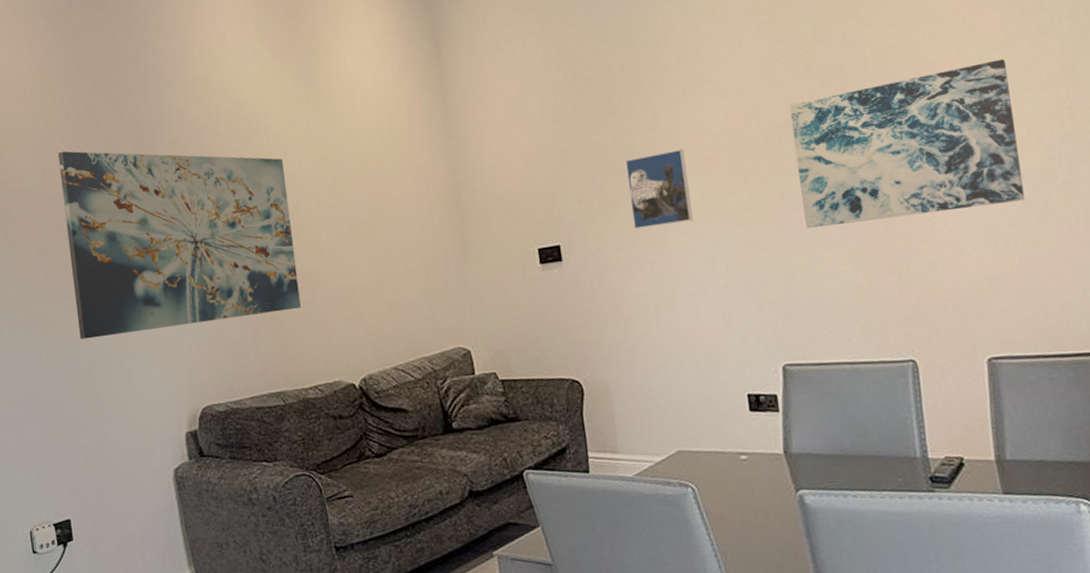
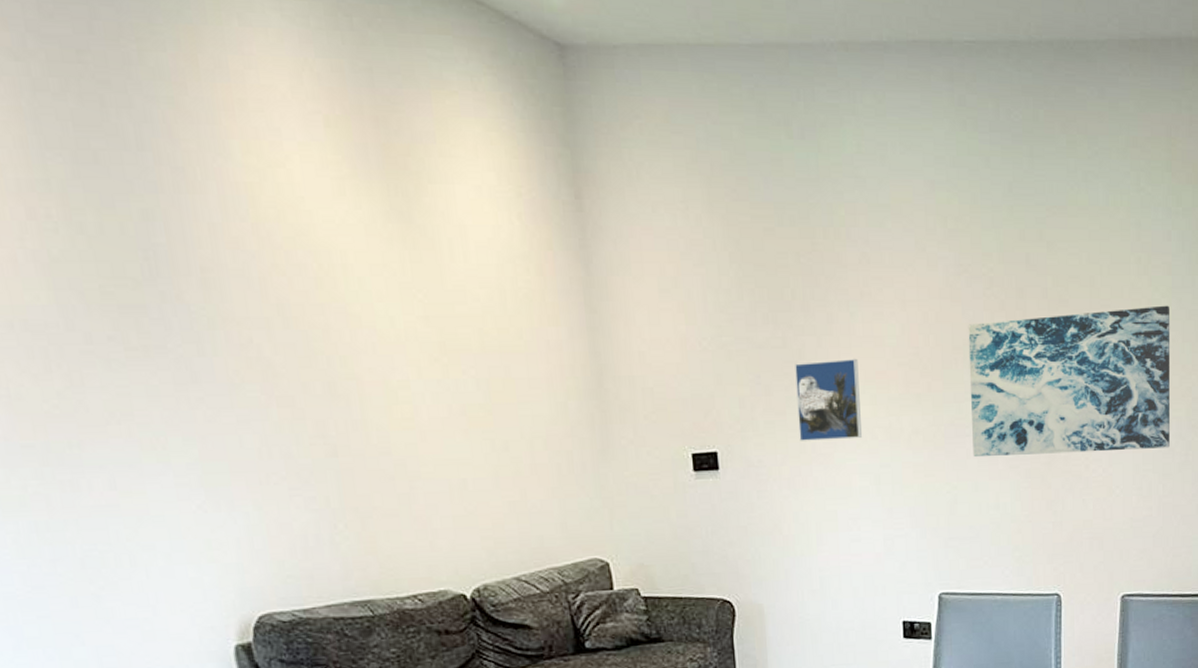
wall art: present [57,151,301,340] -> none [14,259,394,522]

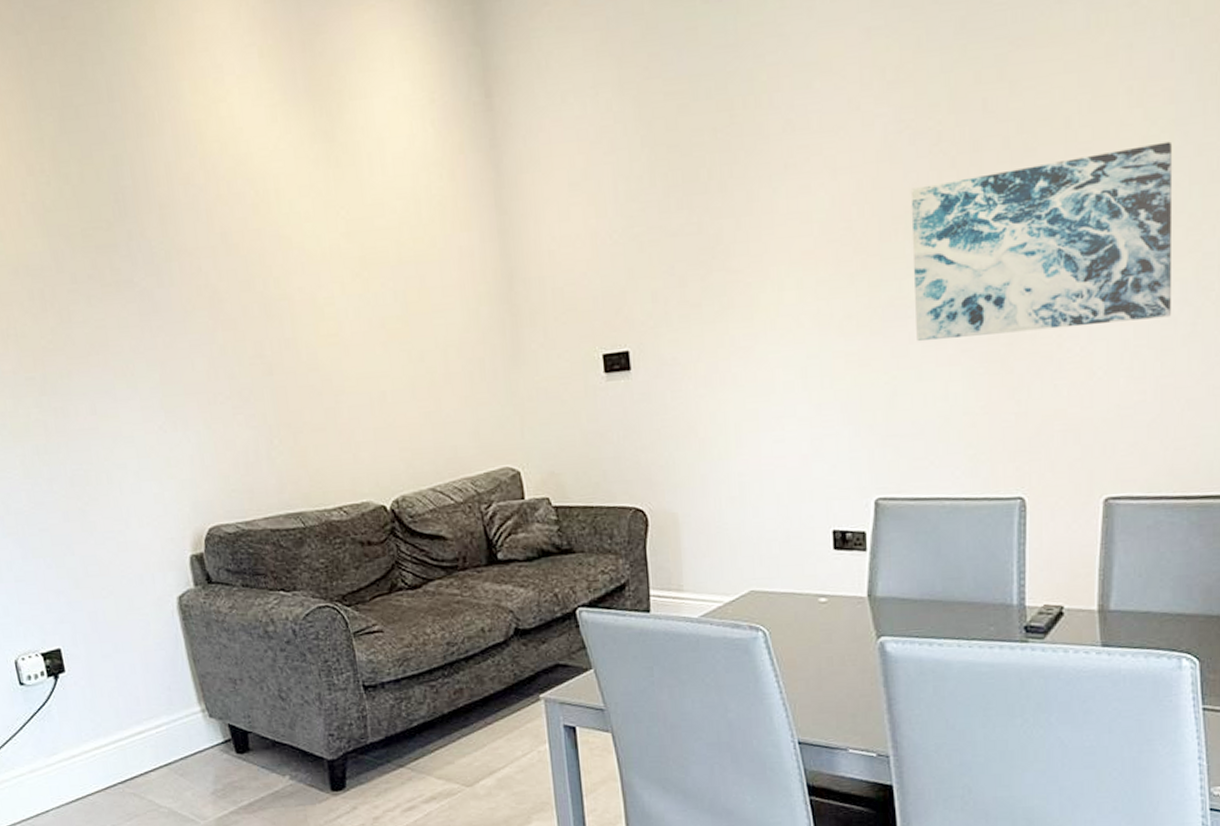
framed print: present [795,358,862,441] -> none [711,238,786,334]

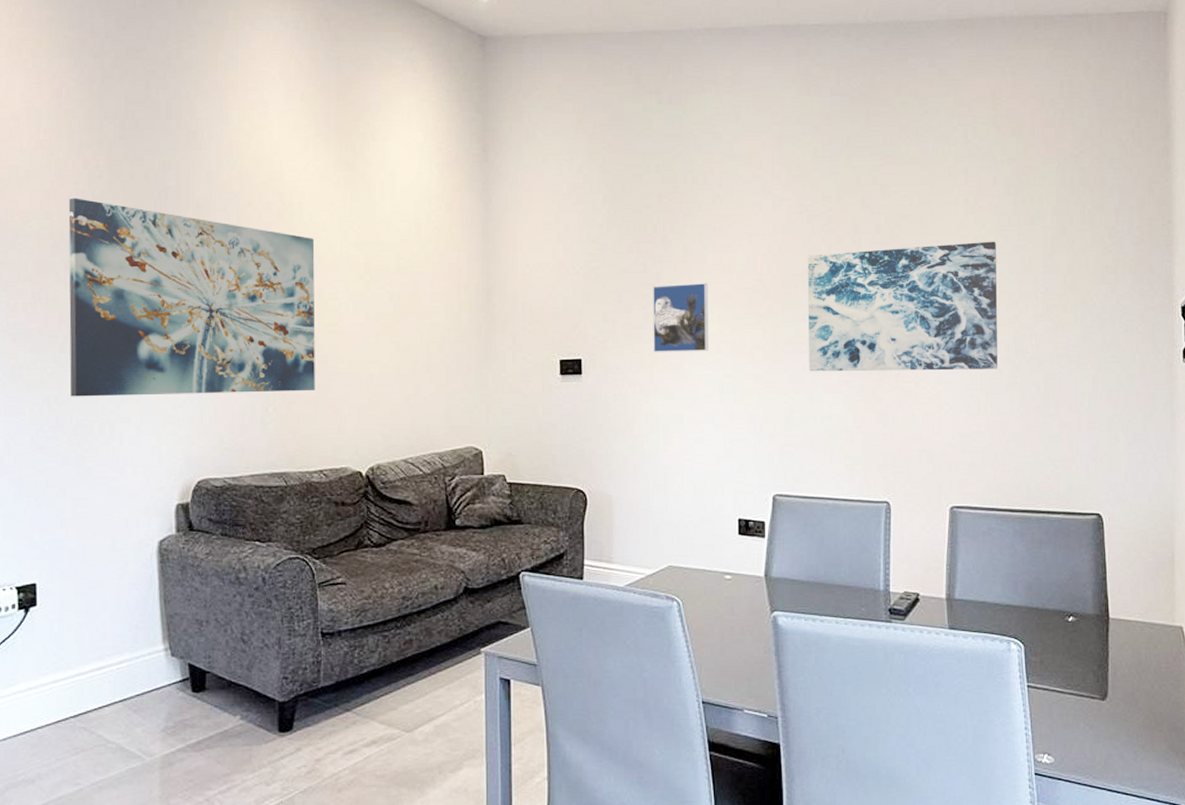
wall art: none [18,212,322,445] -> present [68,198,315,397]
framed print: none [711,238,786,334] -> present [653,282,708,352]

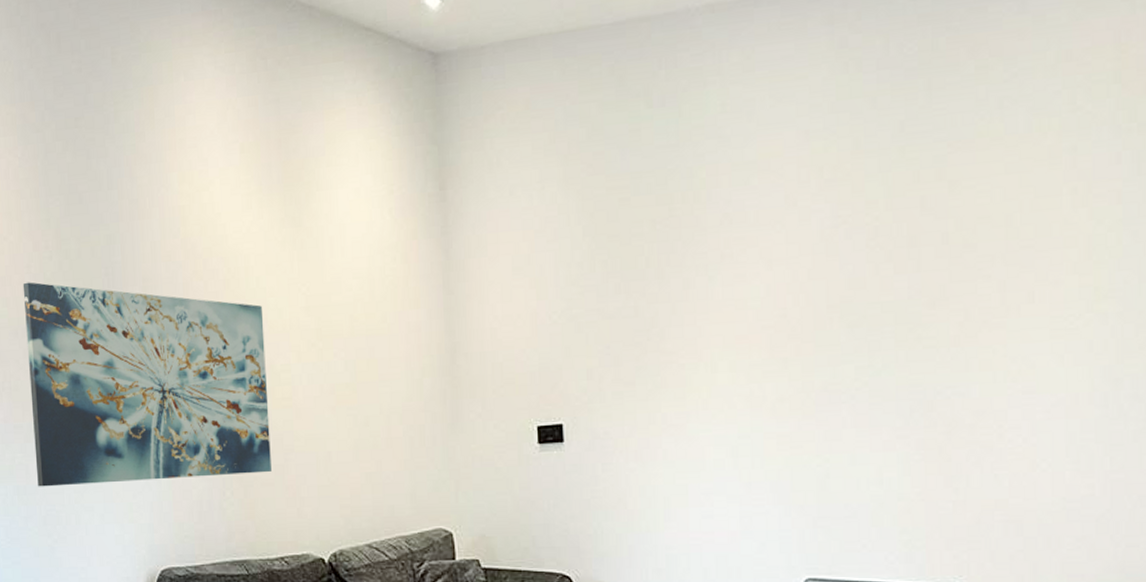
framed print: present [653,282,708,352] -> none [647,323,718,412]
wall art: present [807,241,997,372] -> none [846,240,1121,427]

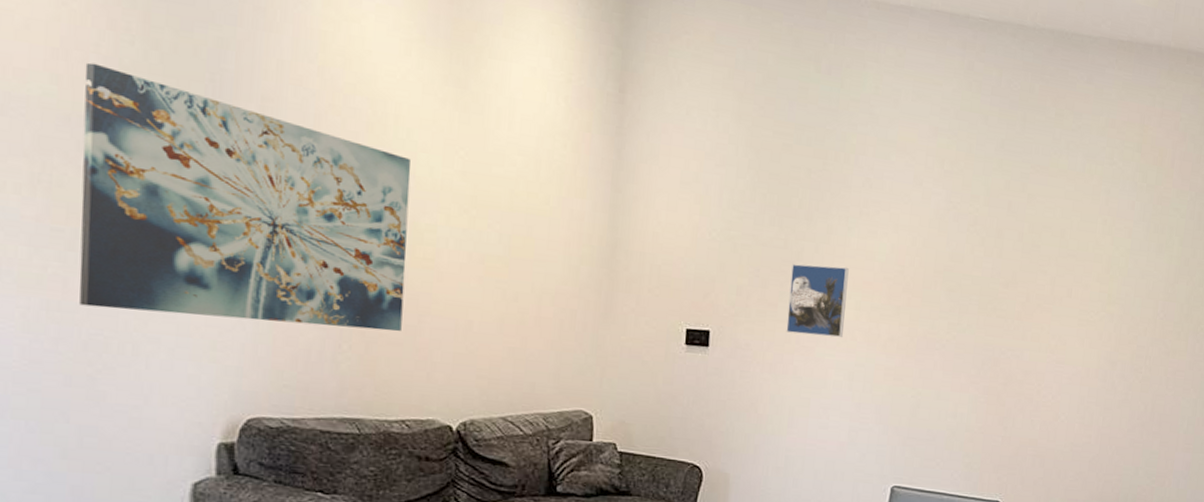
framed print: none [647,323,718,412] -> present [786,263,849,338]

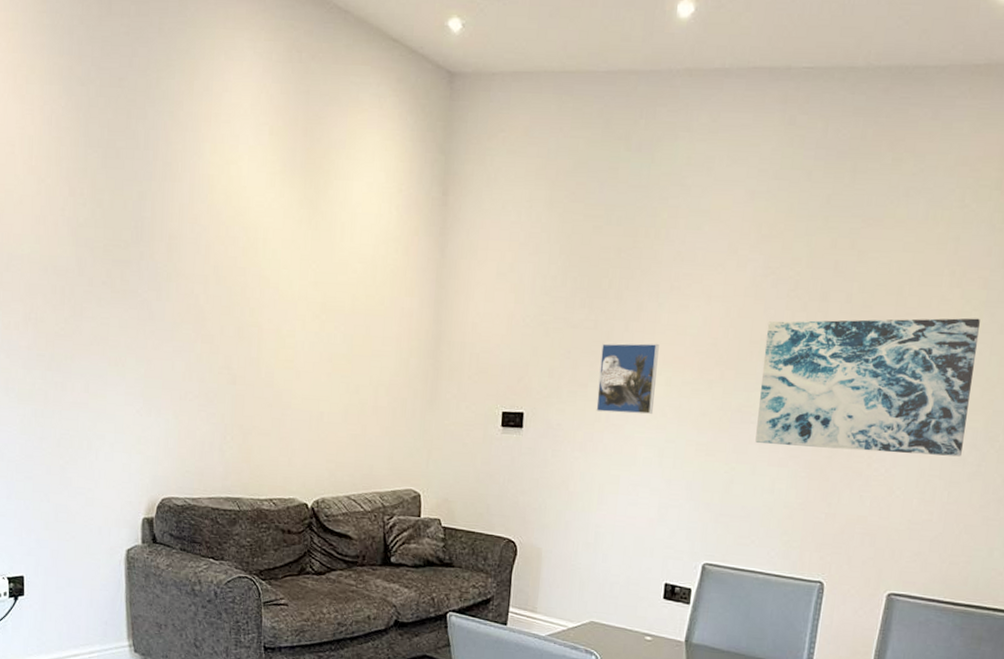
wall art: present [79,62,411,332] -> none [54,224,276,424]
wall art: none [939,253,1126,386] -> present [755,318,980,457]

